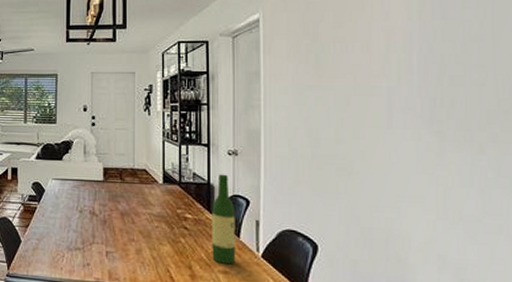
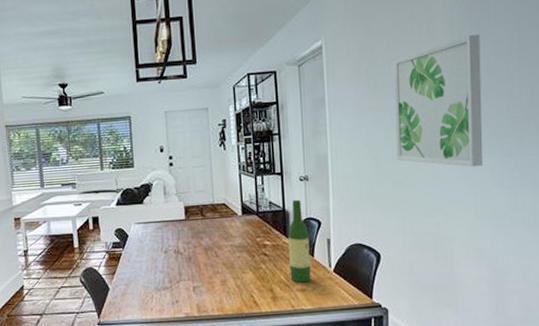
wall art: none [339,16,448,161] -> present [393,34,484,167]

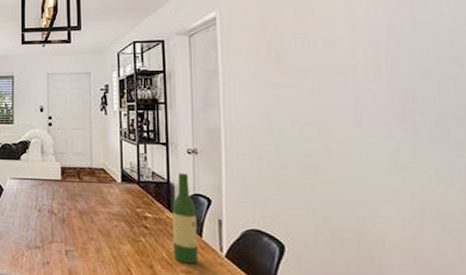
wall art: present [393,34,484,167] -> none [300,9,423,159]

